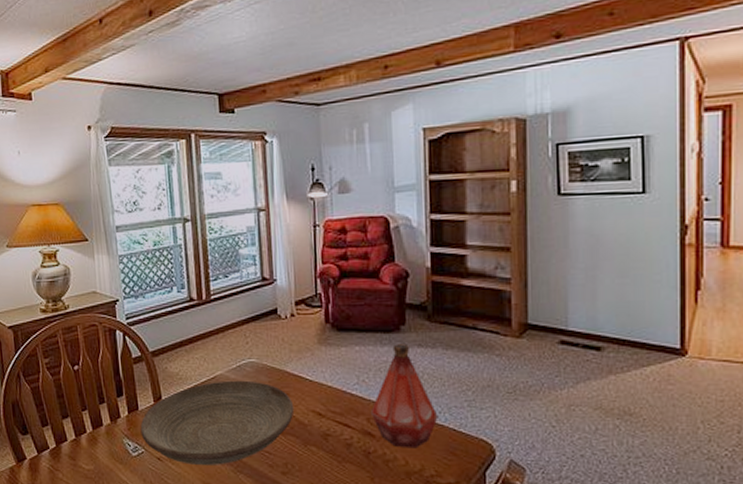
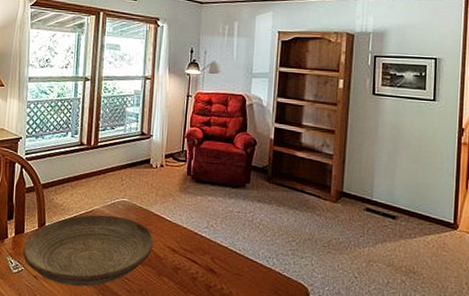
bottle: present [370,344,439,449] -> none [214,198,268,286]

